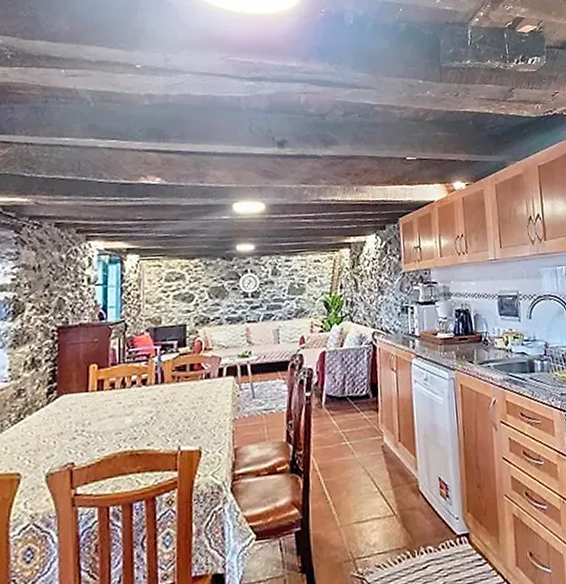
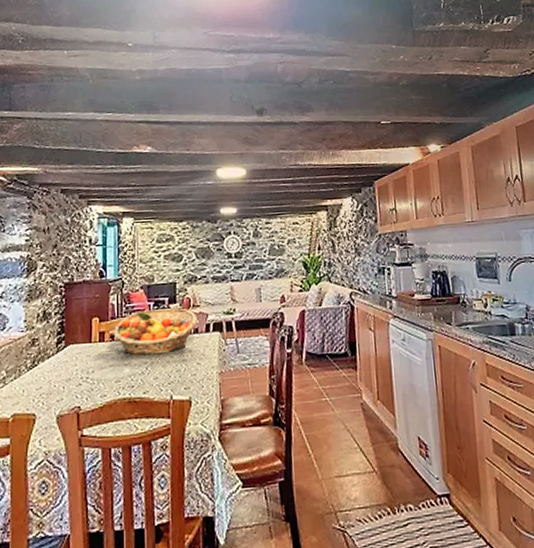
fruit basket: none [113,351,209,405] -> present [113,308,197,356]

